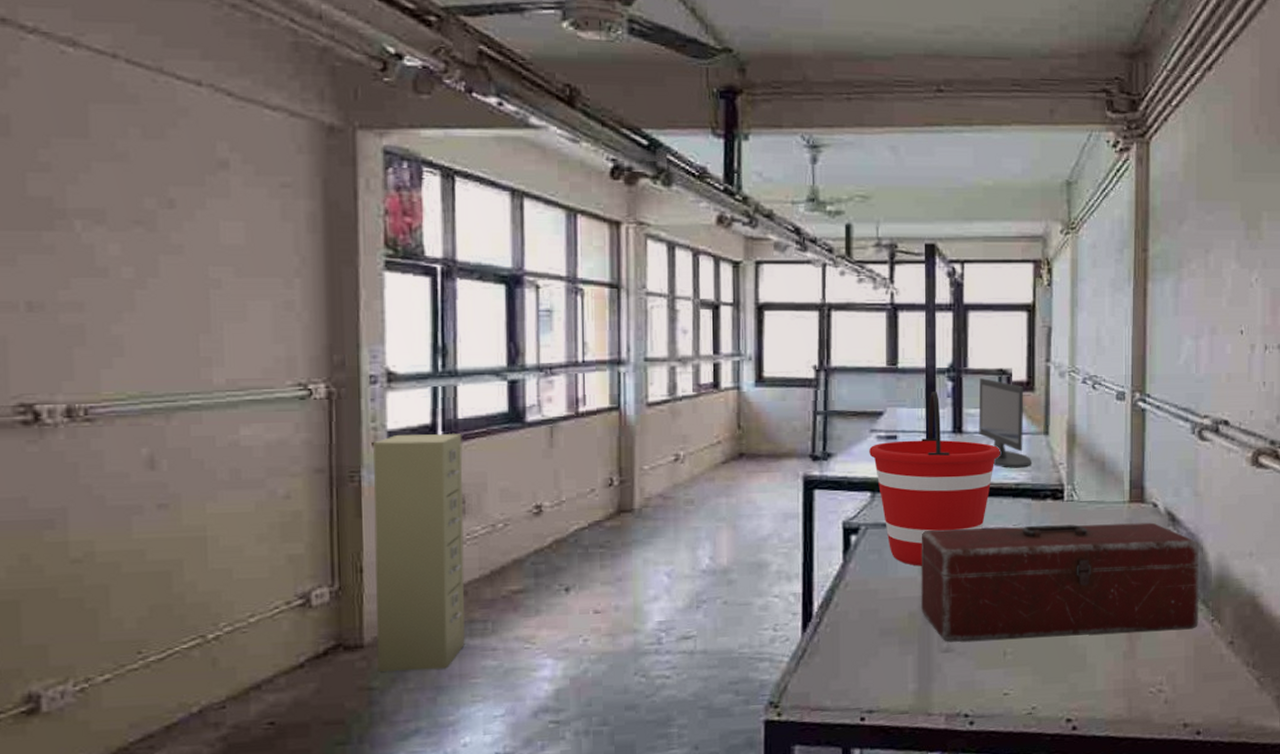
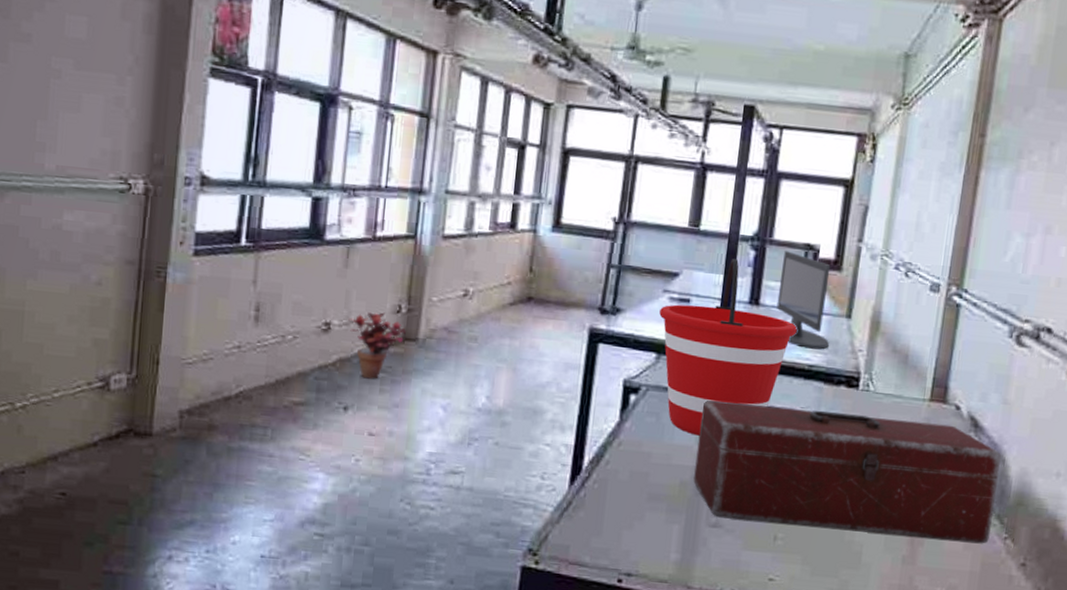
filing cabinet: present [373,434,465,672] -> none [162,236,264,468]
potted plant: none [560,487,620,557] -> present [348,312,406,379]

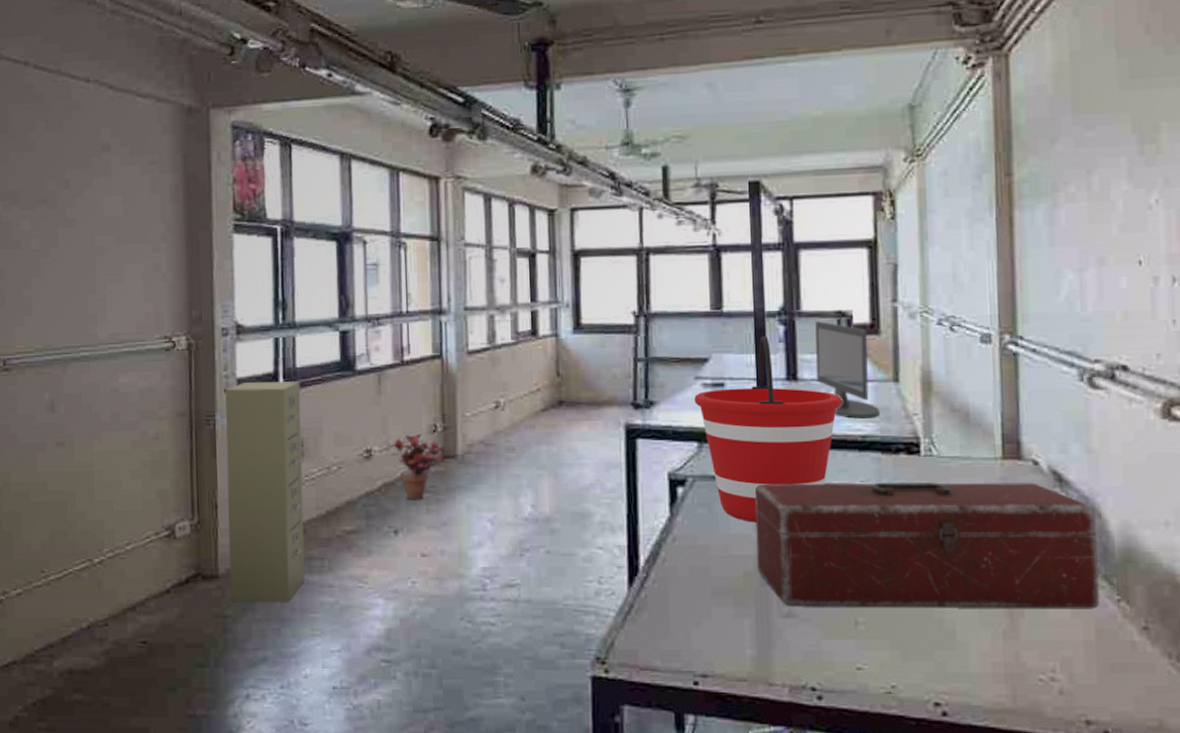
filing cabinet: none [162,236,264,468] -> present [225,381,305,602]

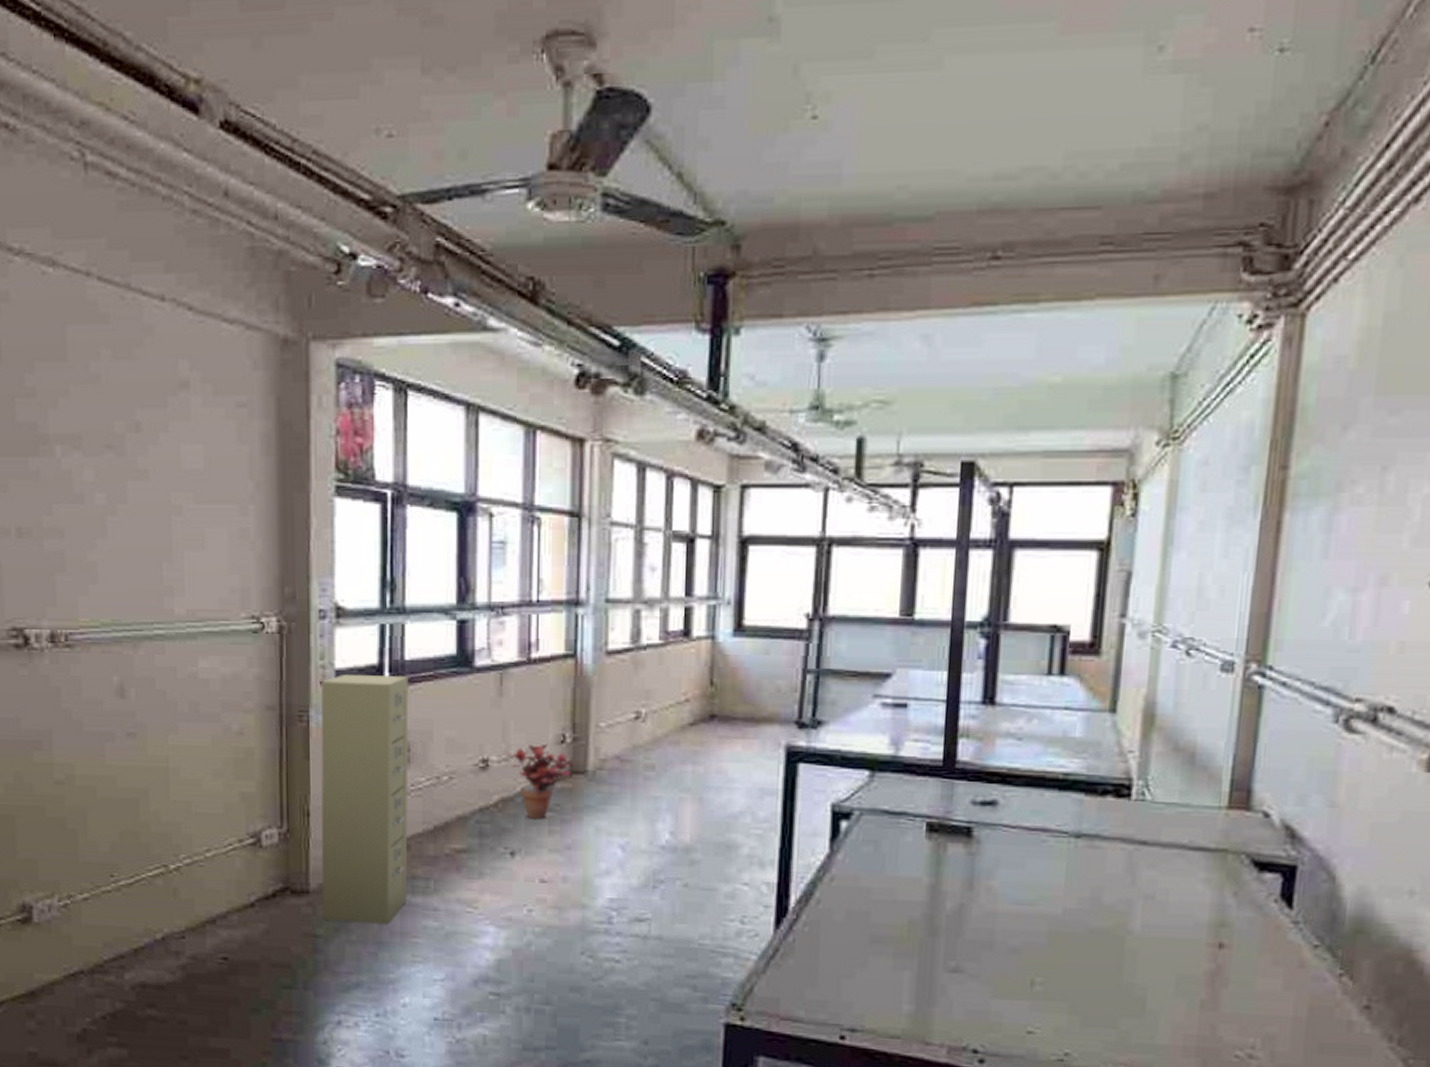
bucket: present [694,336,842,523] -> none [870,651,1046,865]
toolbox: present [754,482,1100,609] -> none [925,822,1331,983]
monitor: present [815,321,880,419] -> none [1017,636,1089,754]

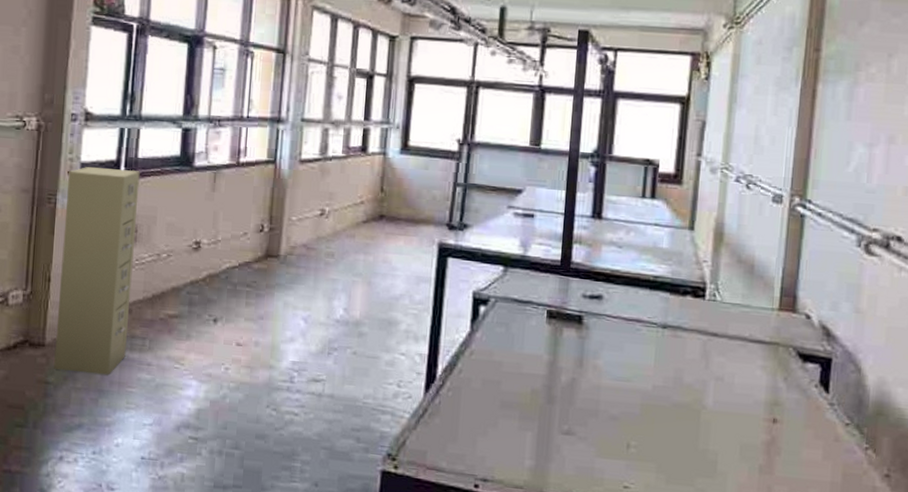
potted plant: present [508,744,573,820] -> none [216,231,268,293]

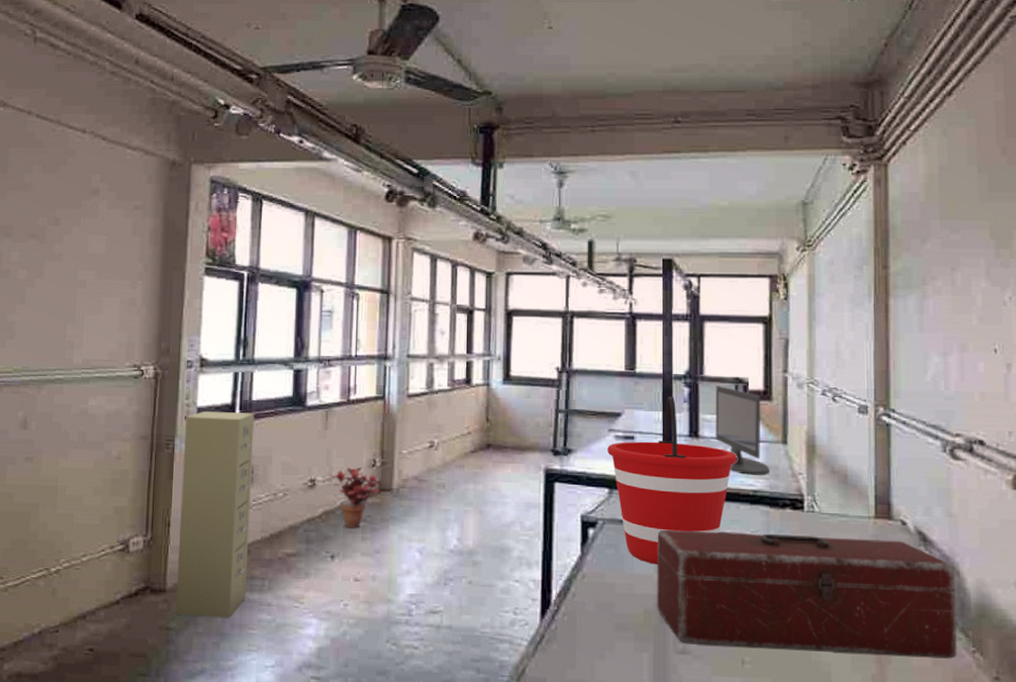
potted plant: none [216,231,268,293] -> present [330,467,381,528]
bucket: none [505,175,640,345] -> present [607,396,737,565]
toolbox: none [544,310,857,454] -> present [657,529,957,659]
monitor: none [619,166,673,261] -> present [715,386,769,475]

